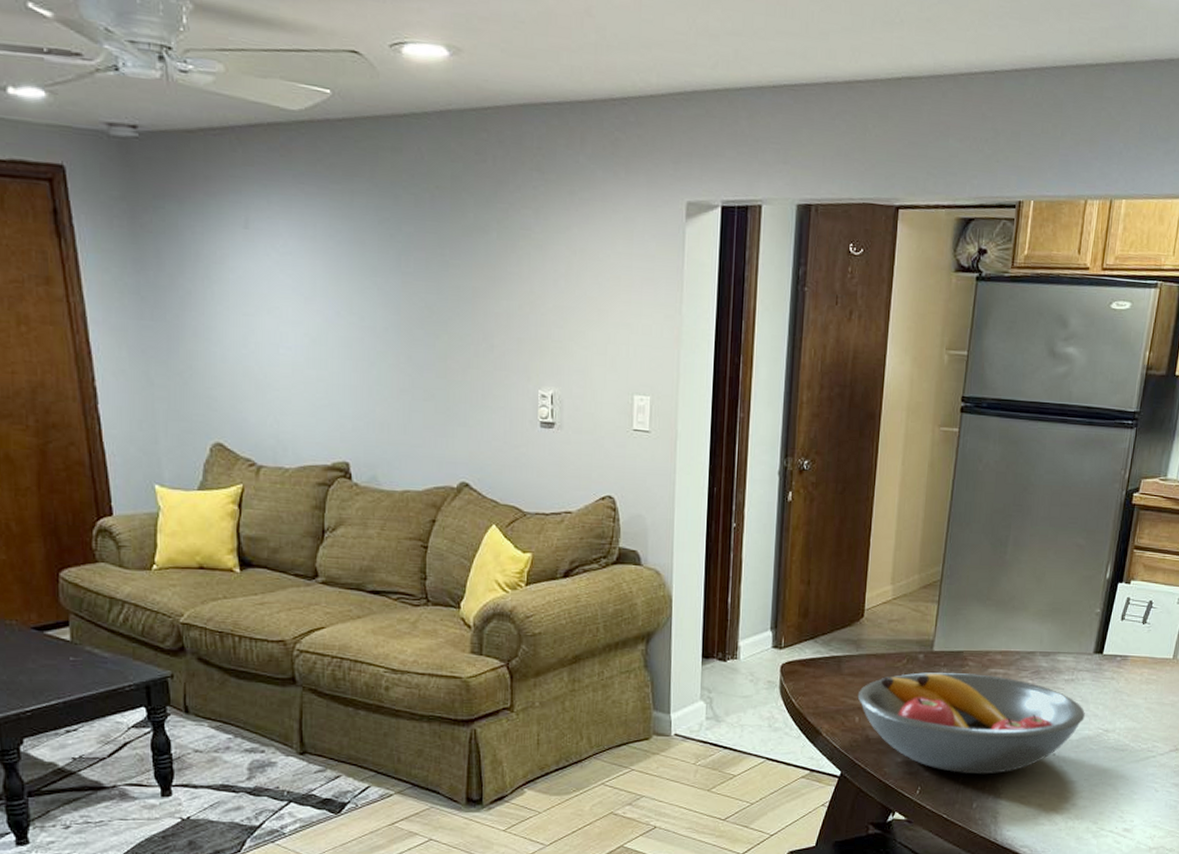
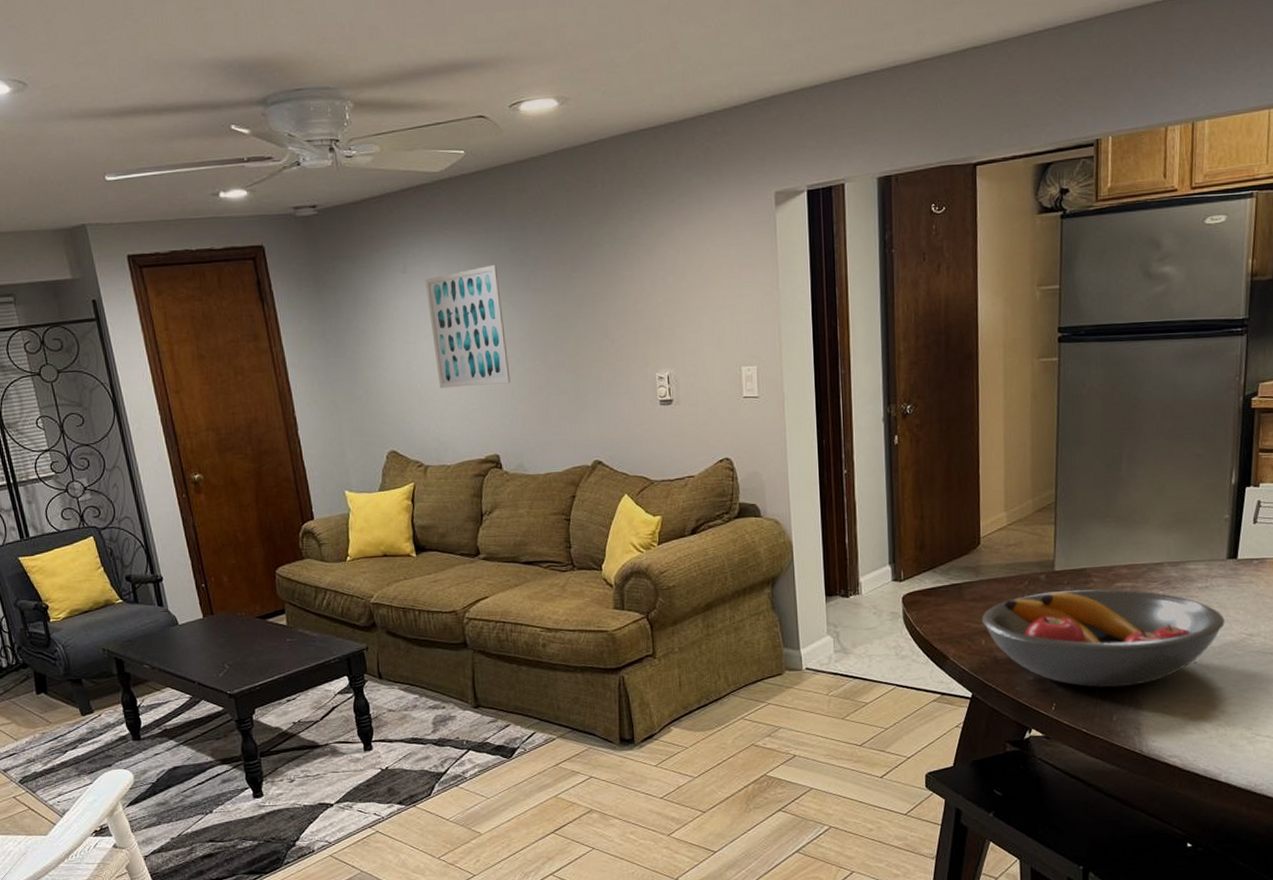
wall art: none [272,235,369,380] -> present [425,264,511,389]

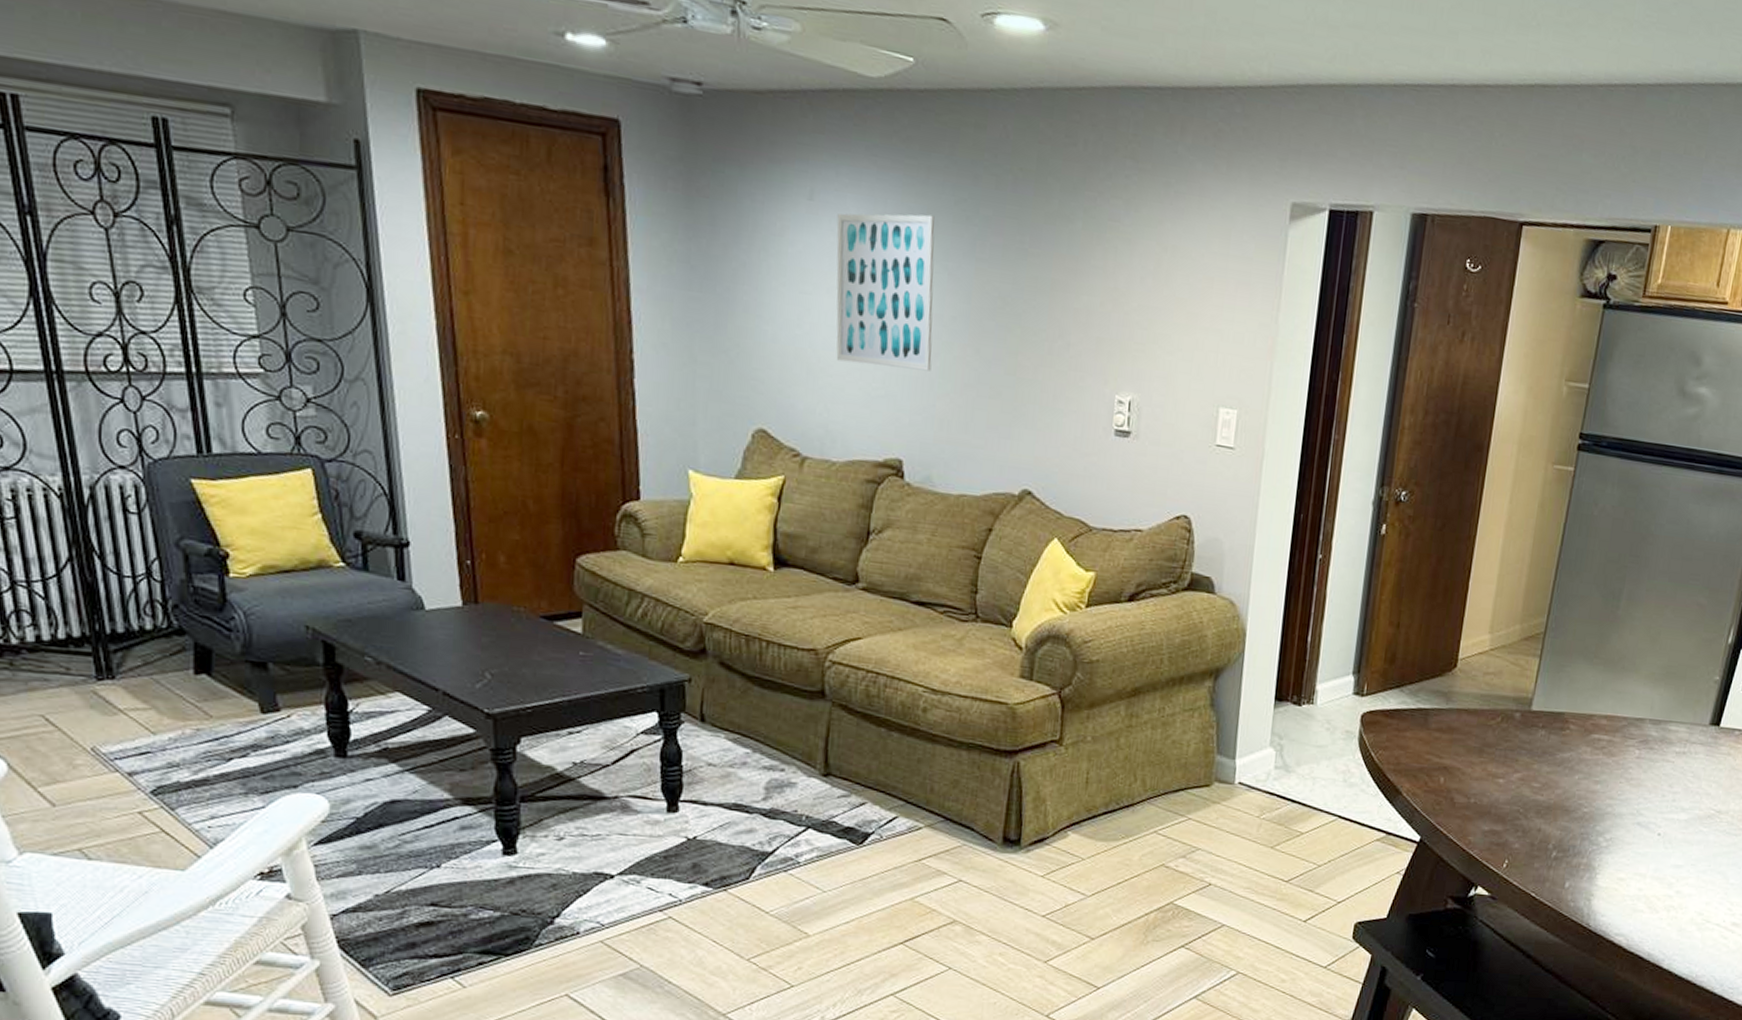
fruit bowl: present [981,589,1225,687] -> none [1444,732,1696,851]

